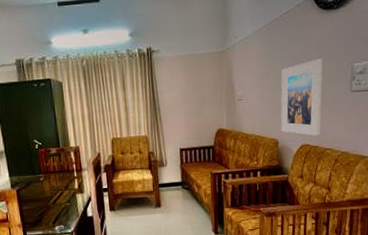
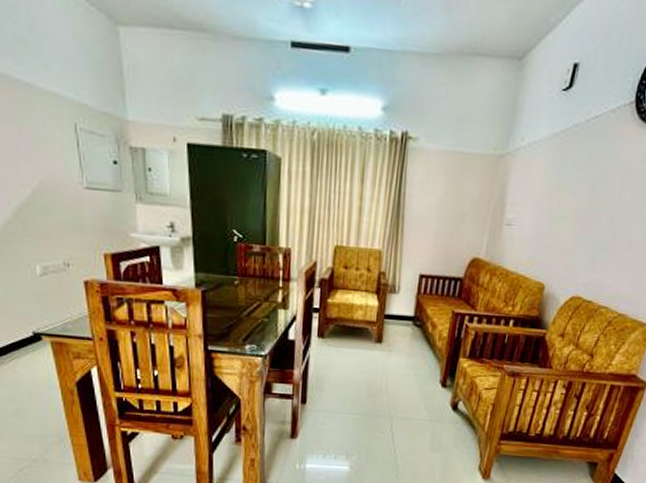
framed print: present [281,58,323,136] -> none [551,188,626,288]

